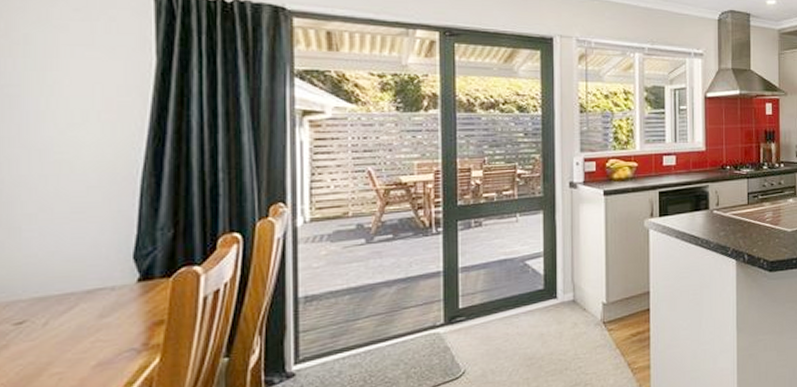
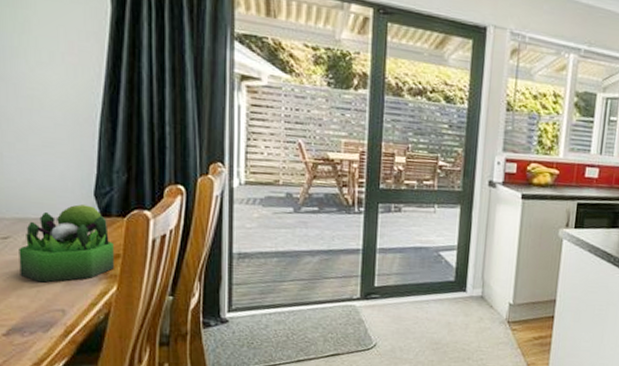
plant: none [37,270,157,368] -> present [19,204,114,283]

